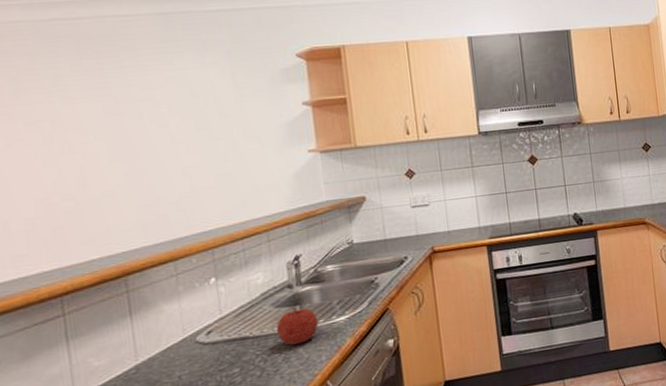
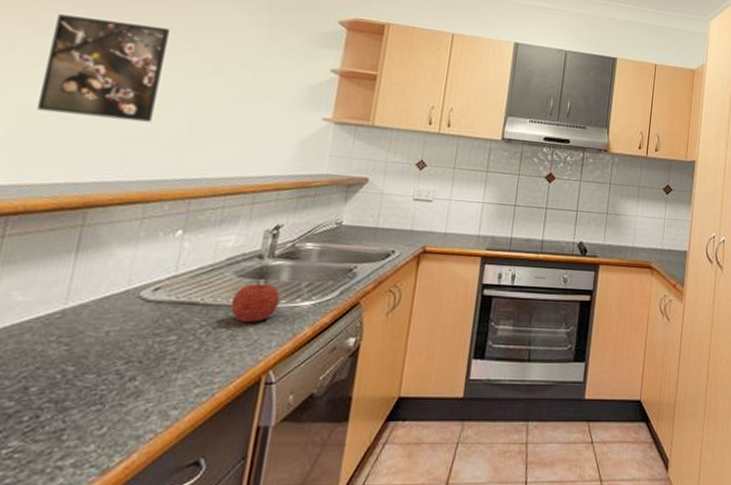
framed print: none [40,97,156,199] -> present [37,14,170,122]

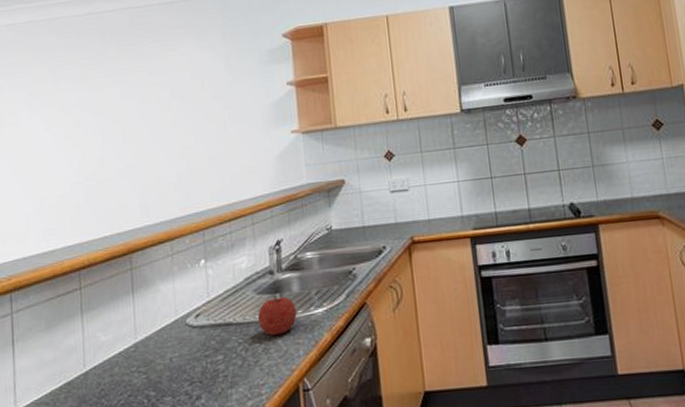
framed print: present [37,14,170,122] -> none [72,82,158,178]

